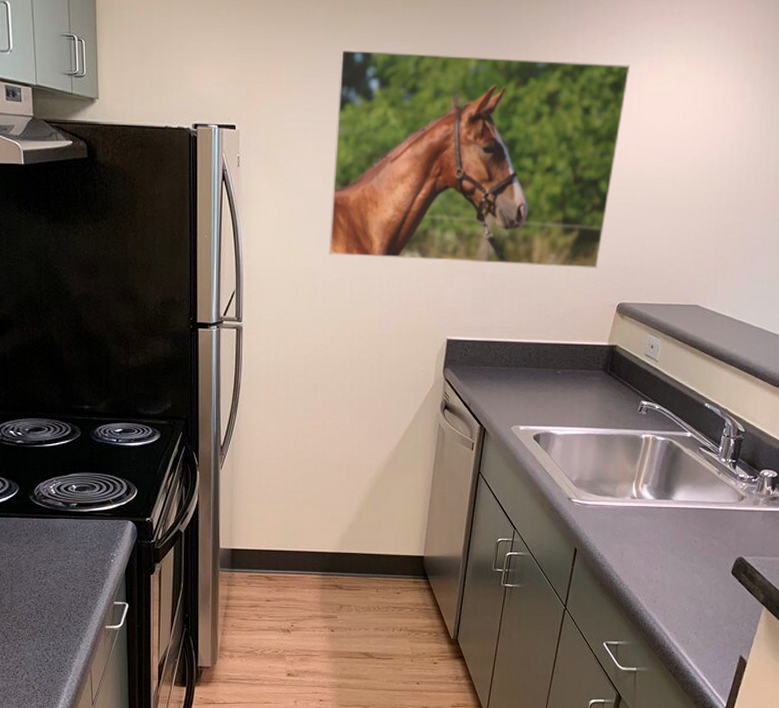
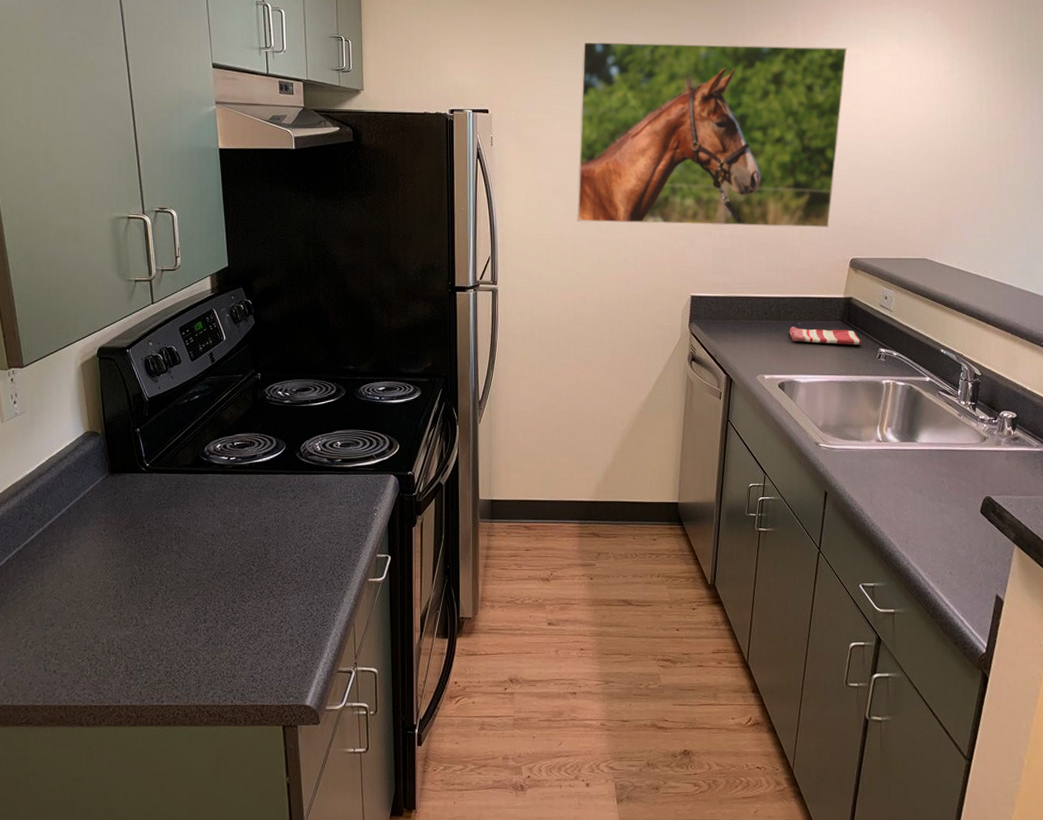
dish towel: none [548,375,623,396] -> present [789,327,862,345]

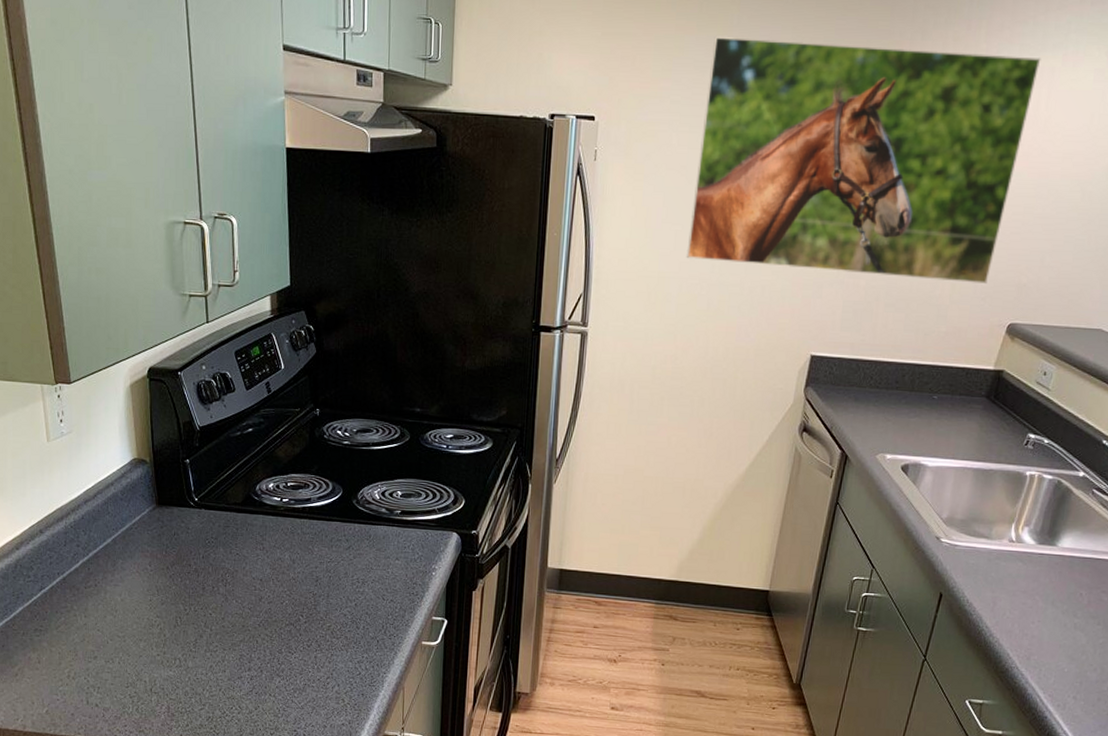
dish towel: present [789,327,862,345] -> none [922,400,1008,428]

